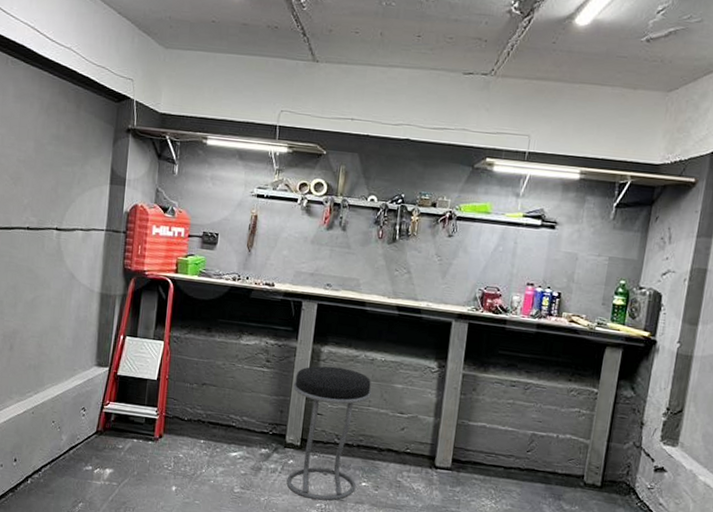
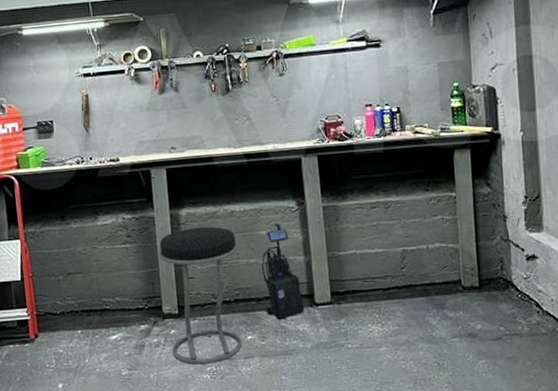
vacuum cleaner: none [385,379,425,475] -> present [261,222,305,320]

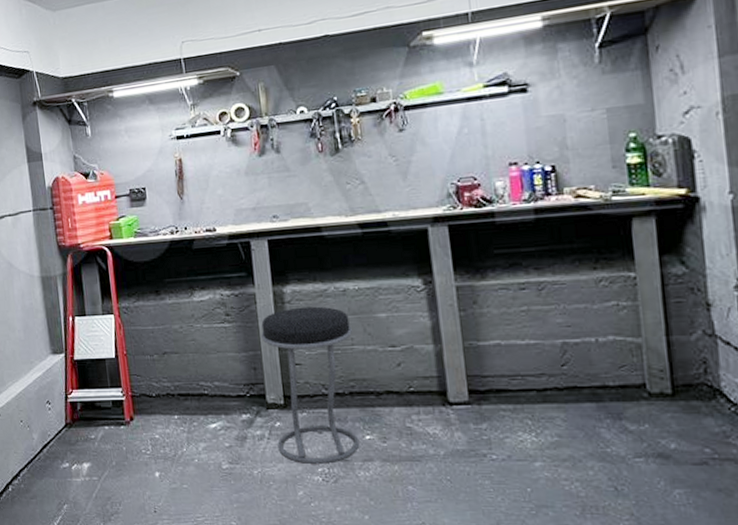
vacuum cleaner: present [261,222,305,320] -> none [380,303,436,419]

